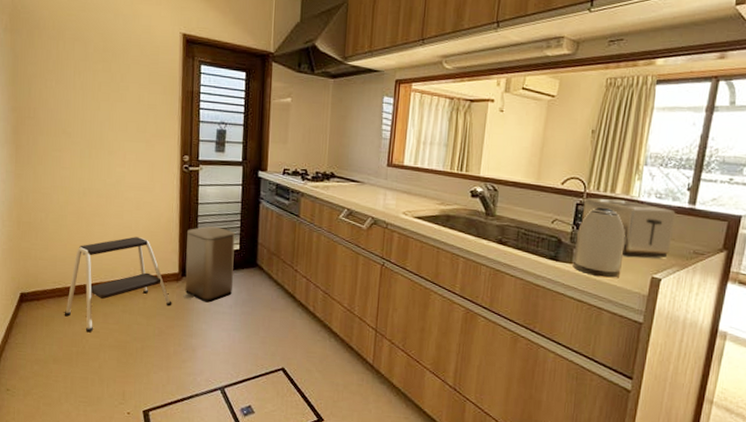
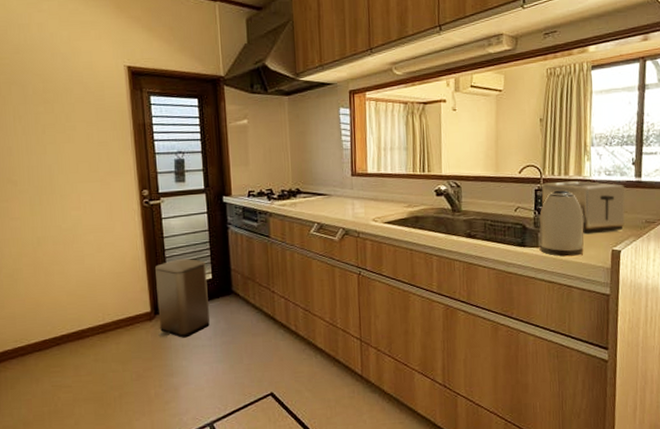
step stool: present [64,237,172,333] -> none [30,280,148,389]

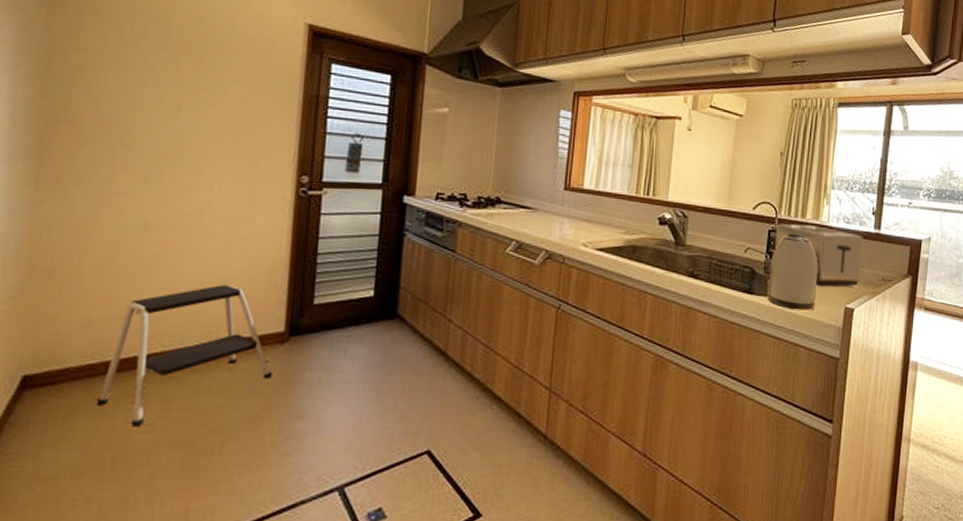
step stool: none [30,280,148,389] -> present [96,285,273,427]
pedal bin: present [155,258,210,338] -> none [289,266,369,370]

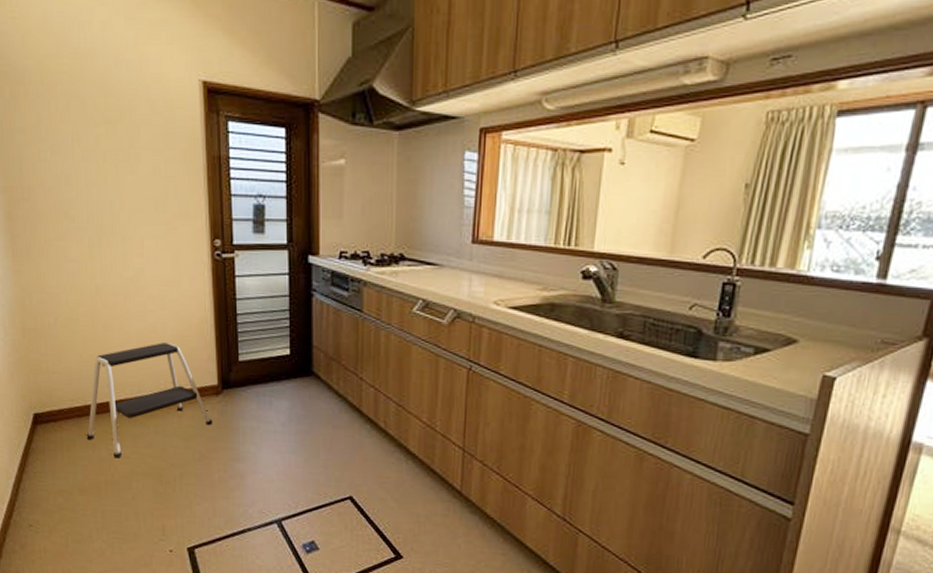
kettle: present [767,233,818,310] -> none [716,286,789,378]
toaster: present [774,224,863,287] -> none [729,274,859,351]

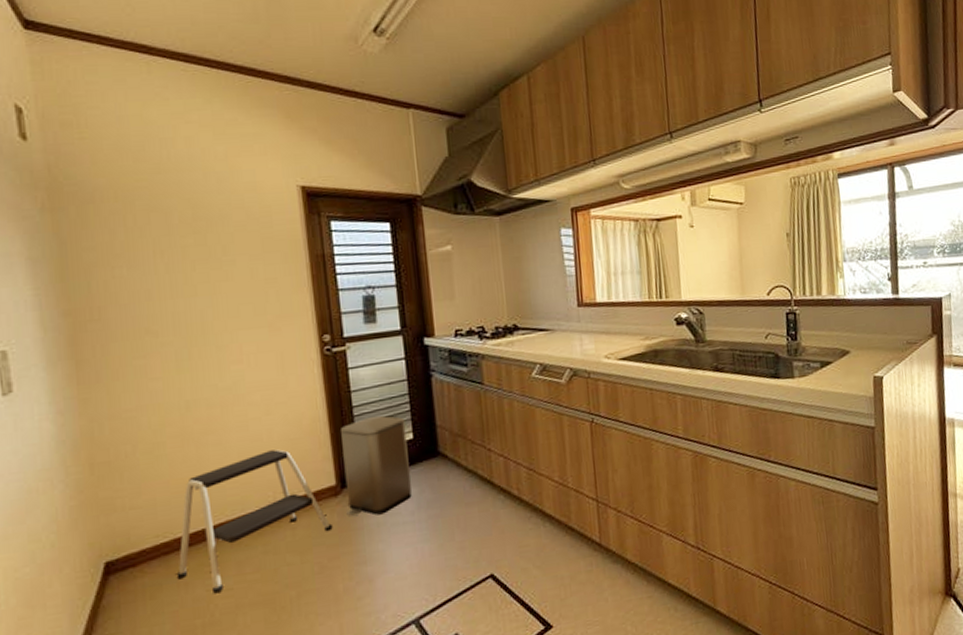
pedal bin: none [225,326,284,420] -> present [341,415,412,516]

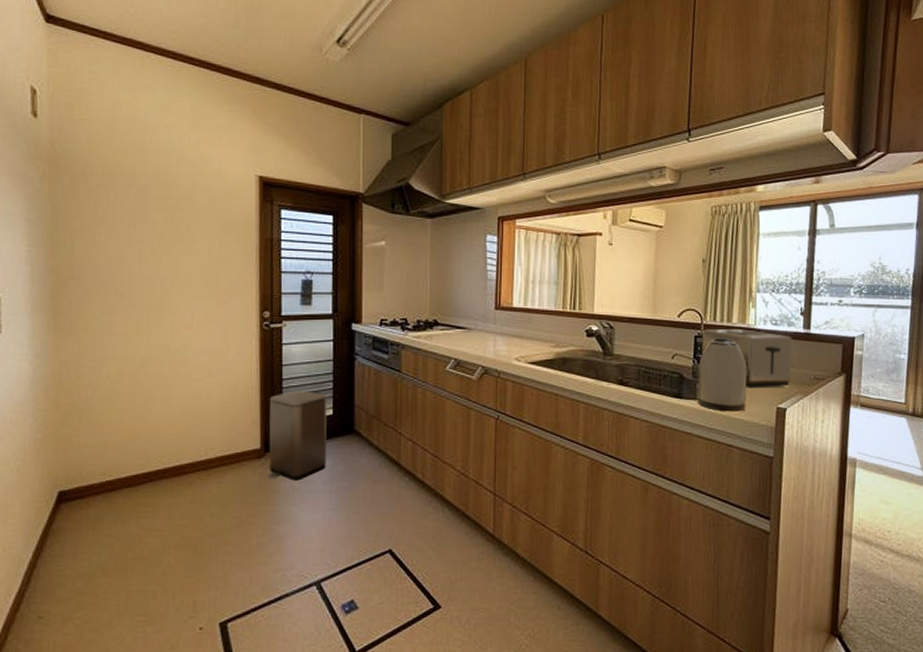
step stool: present [176,449,333,594] -> none [116,410,253,532]
kettle: none [792,311,844,387] -> present [697,338,747,412]
toaster: none [793,300,885,360] -> present [701,328,793,387]

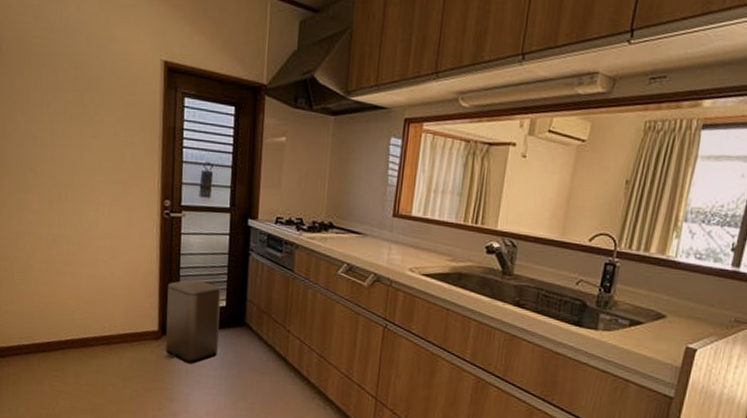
kettle: present [697,338,747,412] -> none [597,267,659,347]
toaster: present [701,328,793,387] -> none [610,257,717,327]

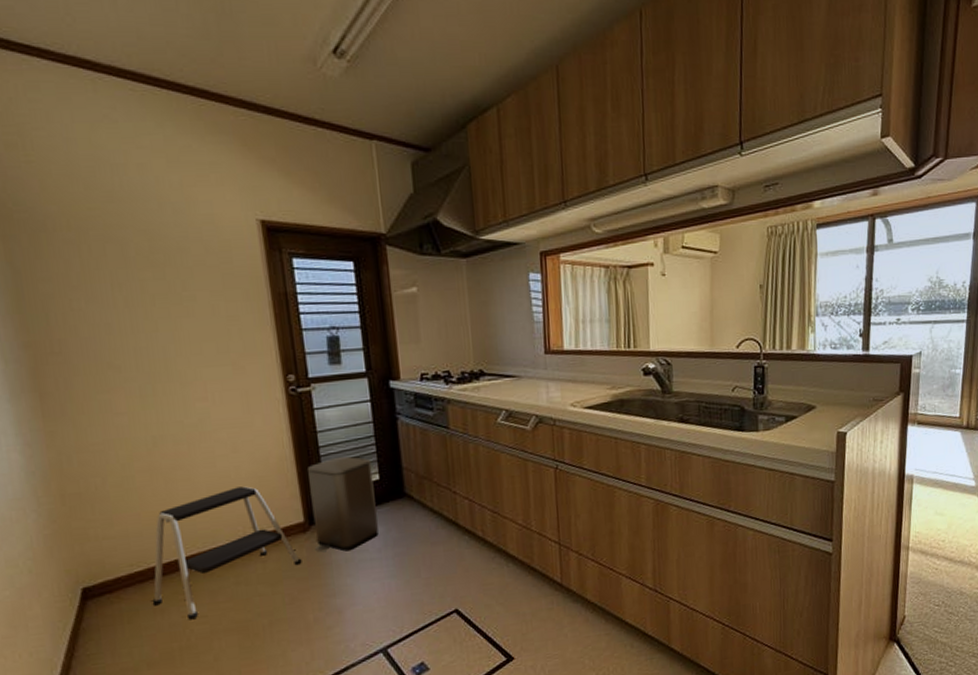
step stool: none [32,289,151,394] -> present [152,486,302,620]

